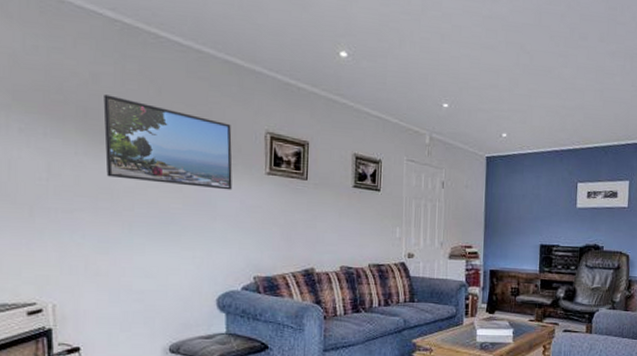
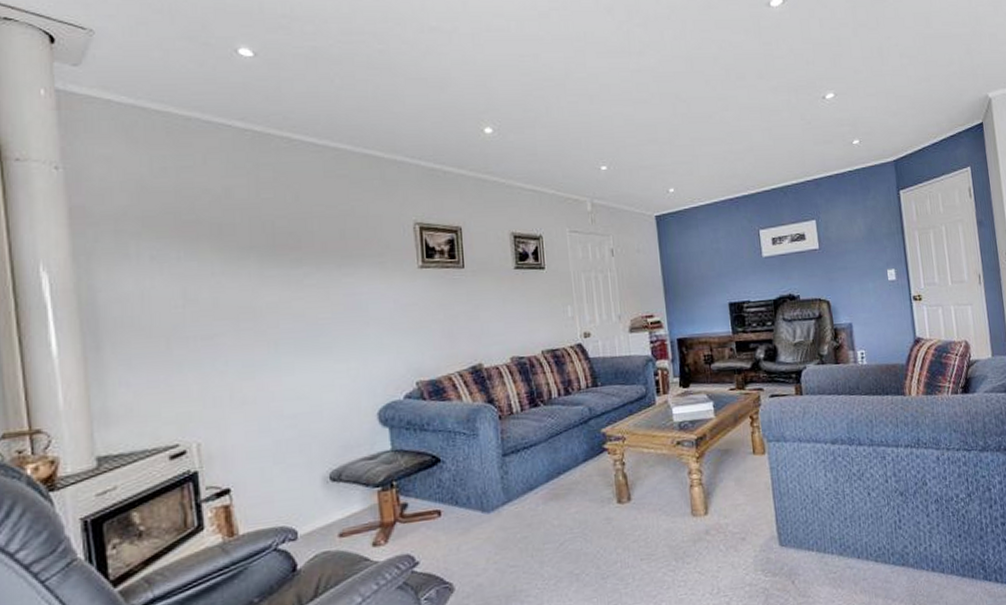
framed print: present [103,94,232,190] -> none [238,207,383,295]

